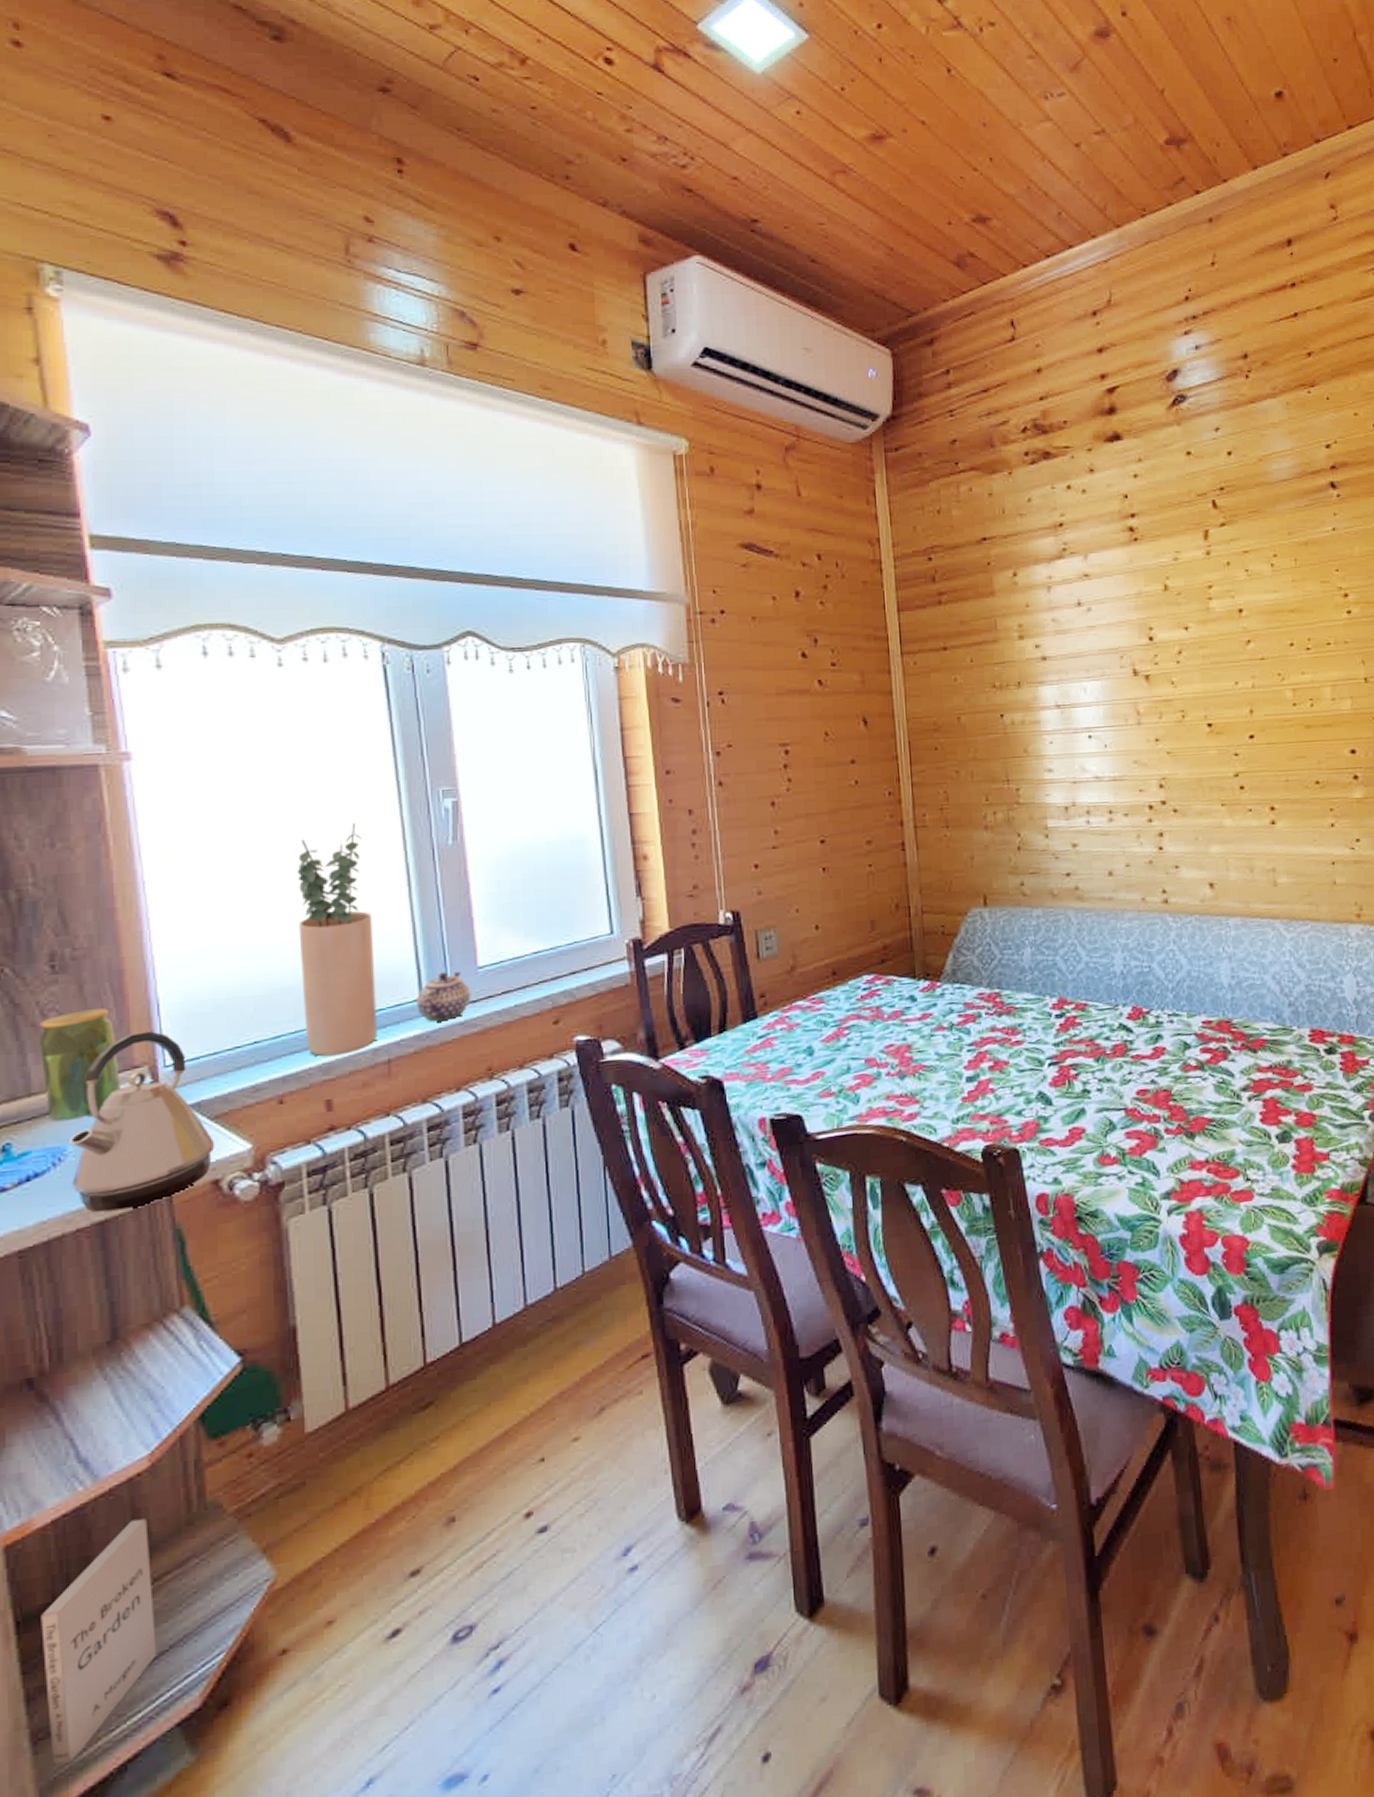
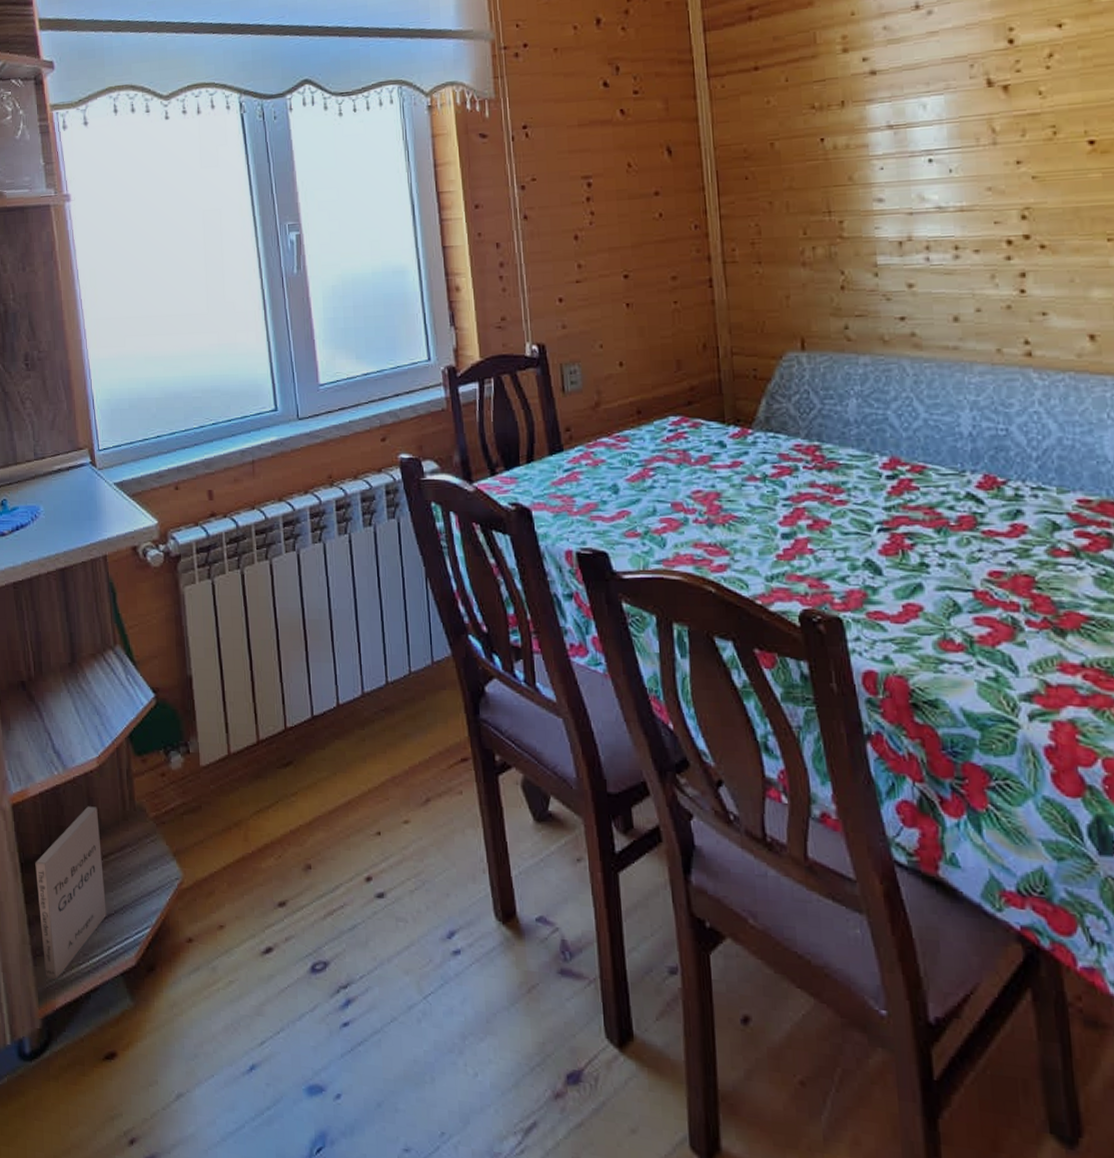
jar: present [39,1008,120,1122] -> none [20,400,71,487]
kettle: present [69,1031,215,1213] -> none [41,421,133,561]
vase: present [297,823,377,1057] -> none [183,253,244,453]
teapot: present [415,970,471,1022] -> none [271,387,315,431]

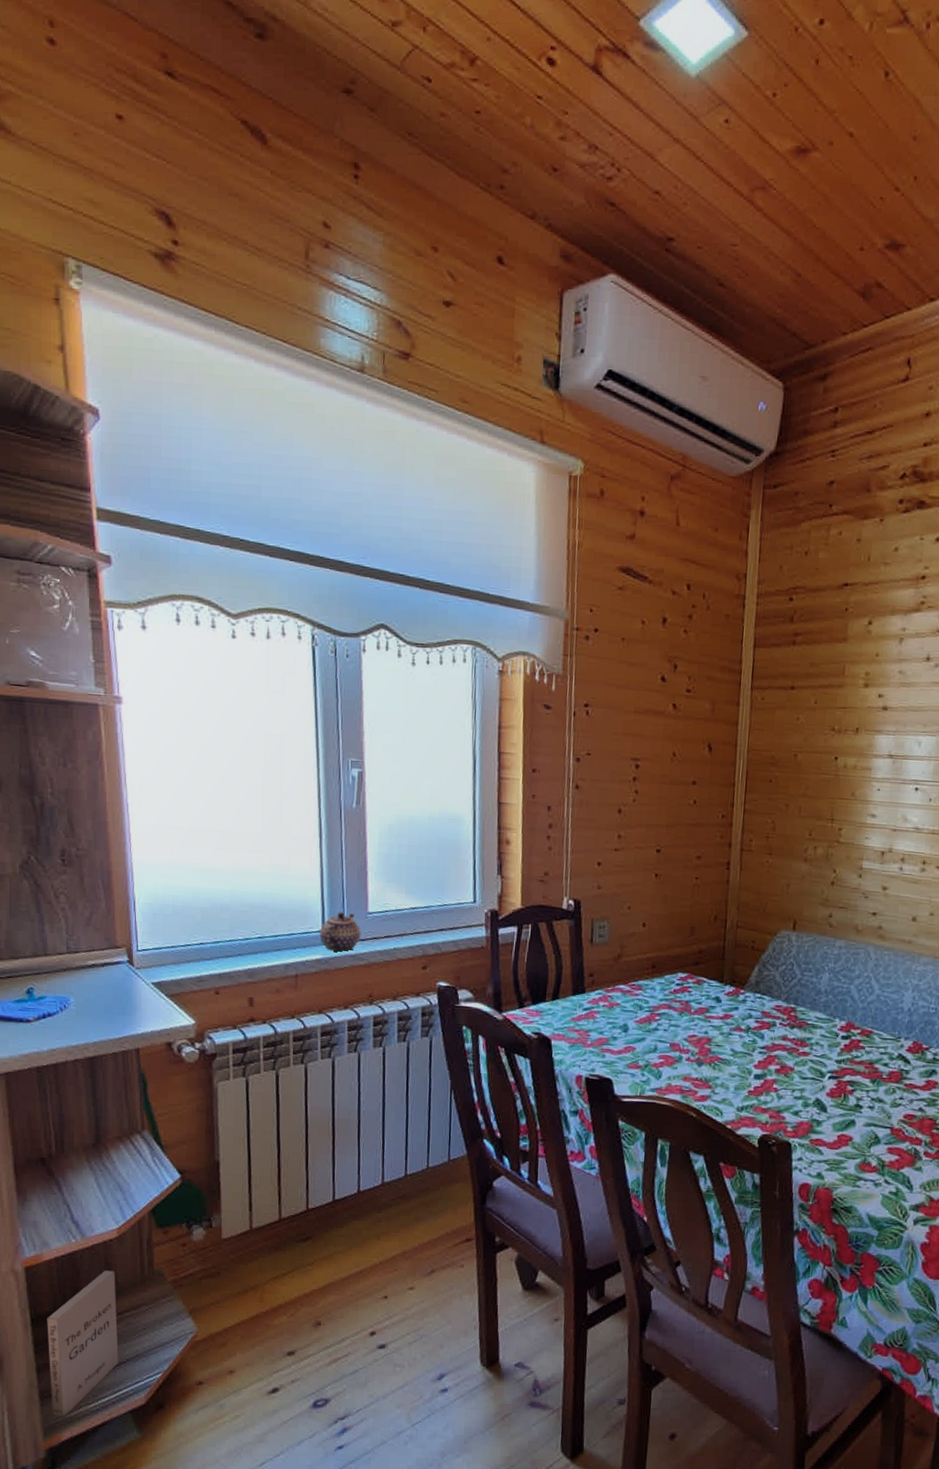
teapot: none [271,387,315,431] -> present [319,912,361,952]

